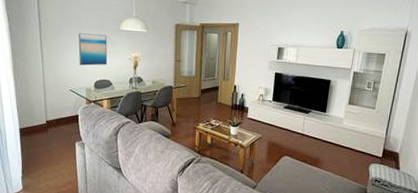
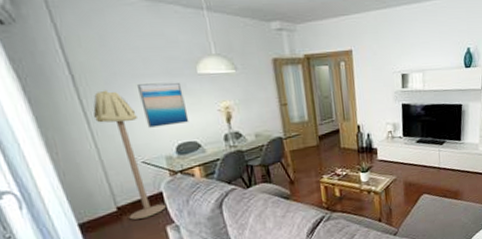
floor lamp: none [47,34,79,133] -> present [93,90,167,220]

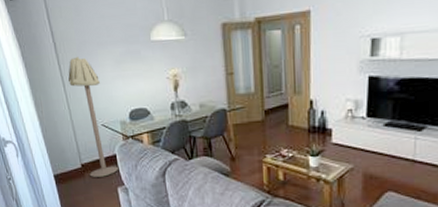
wall art: present [136,82,190,128] -> none [100,49,142,93]

